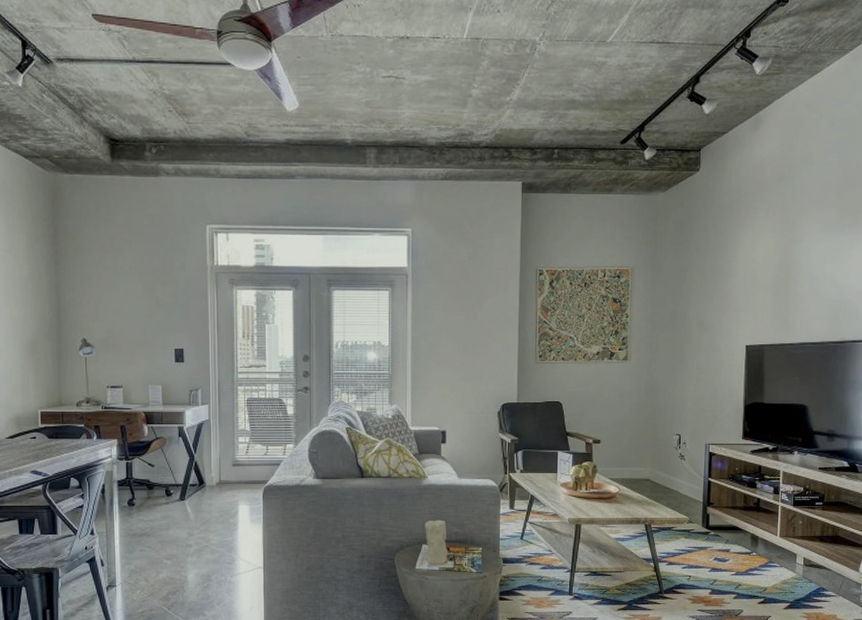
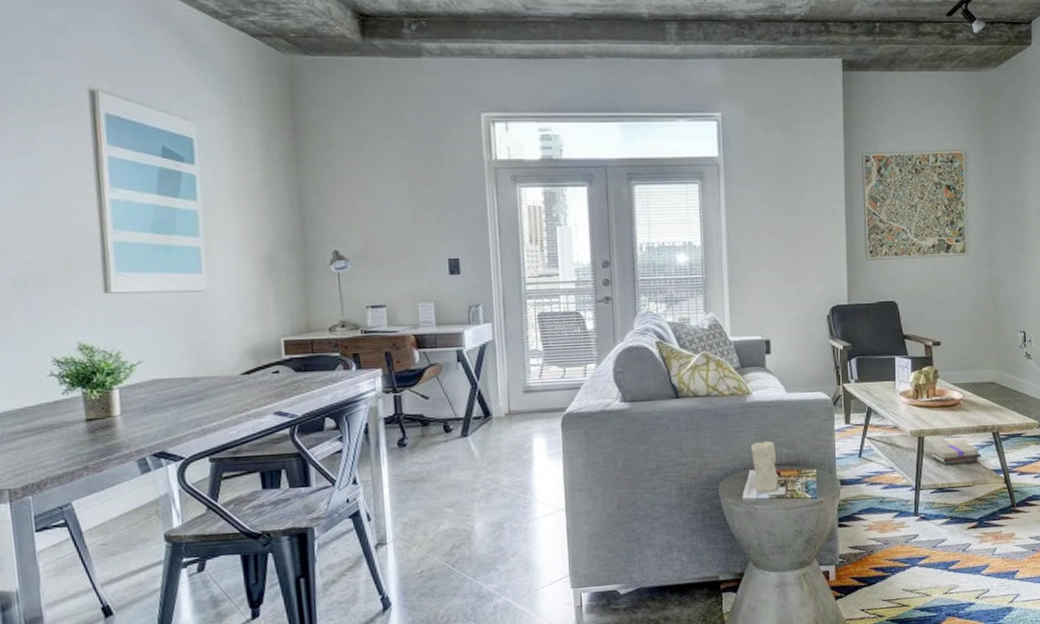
books: none [587,533,634,552] -> present [931,443,982,466]

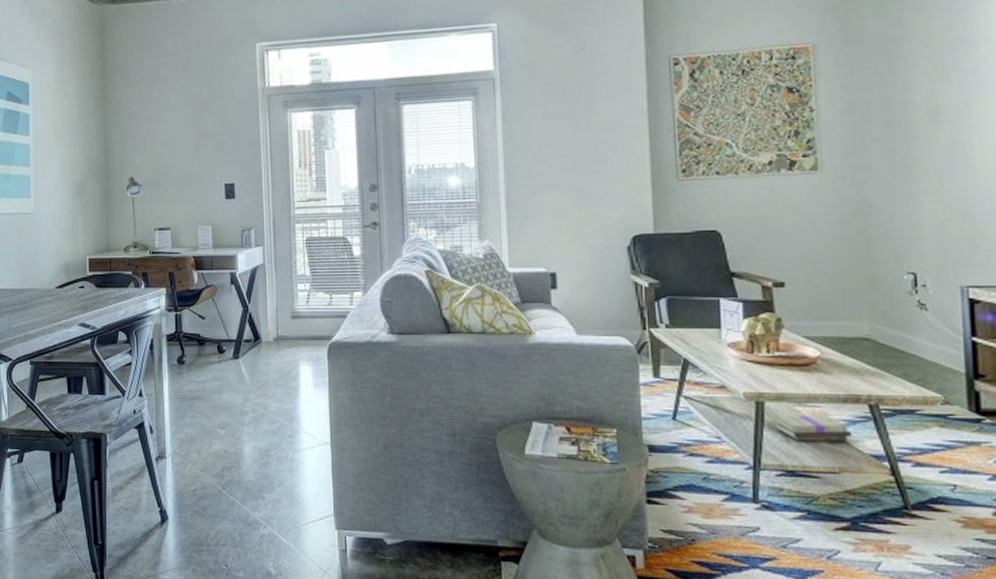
candle: present [751,440,778,494] -> none [534,389,568,452]

